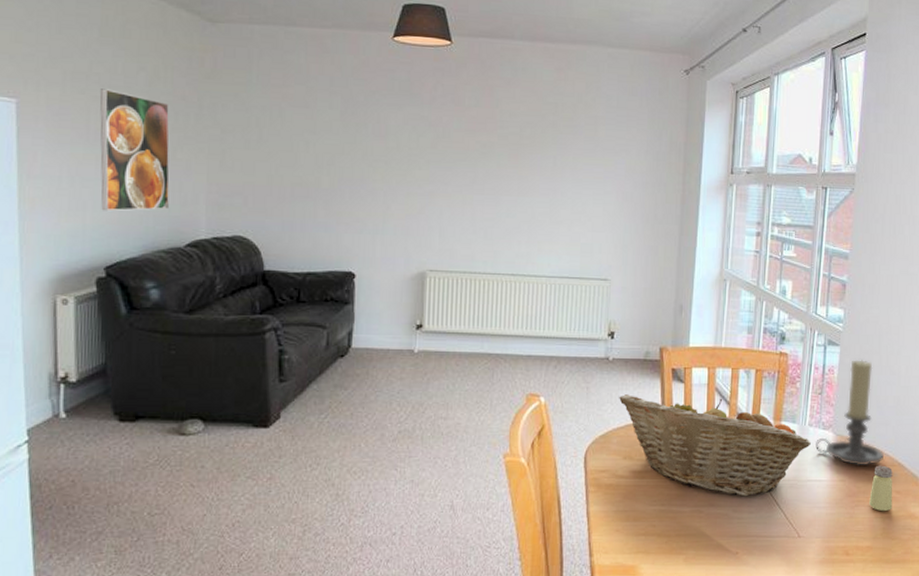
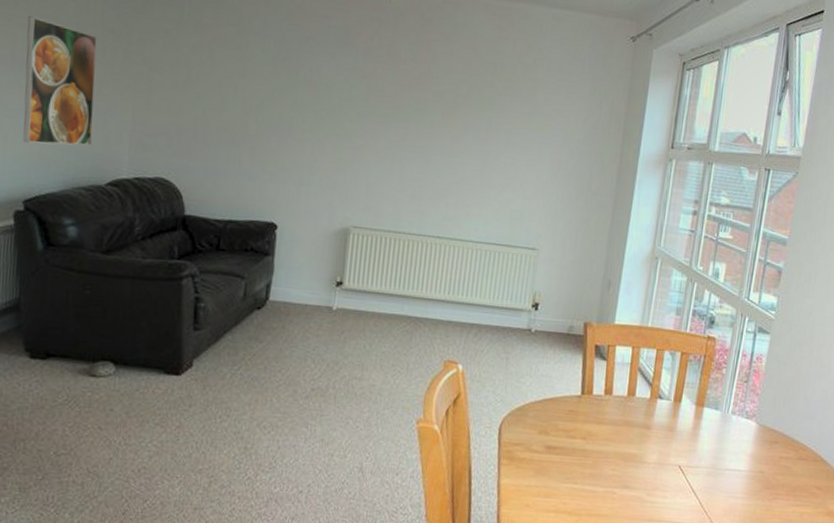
fruit basket: present [619,394,811,497] -> none [539,368,733,482]
candle holder: present [816,360,884,466] -> none [737,350,807,460]
saltshaker: present [869,465,893,512] -> none [787,459,815,507]

